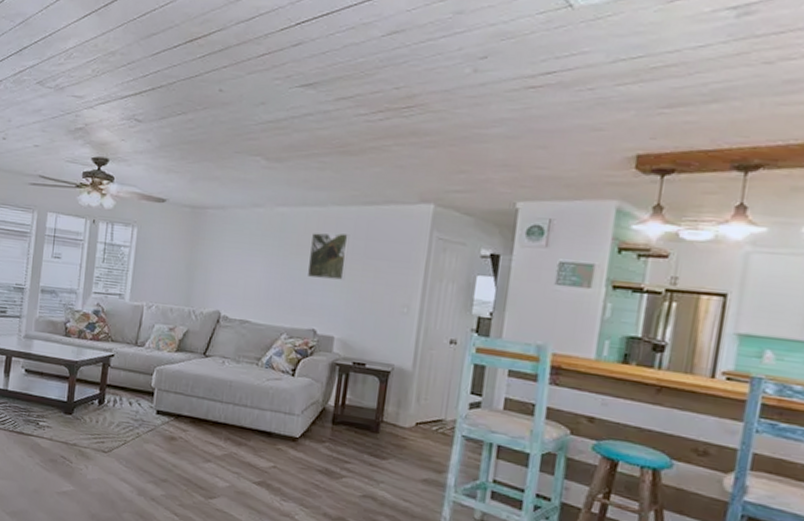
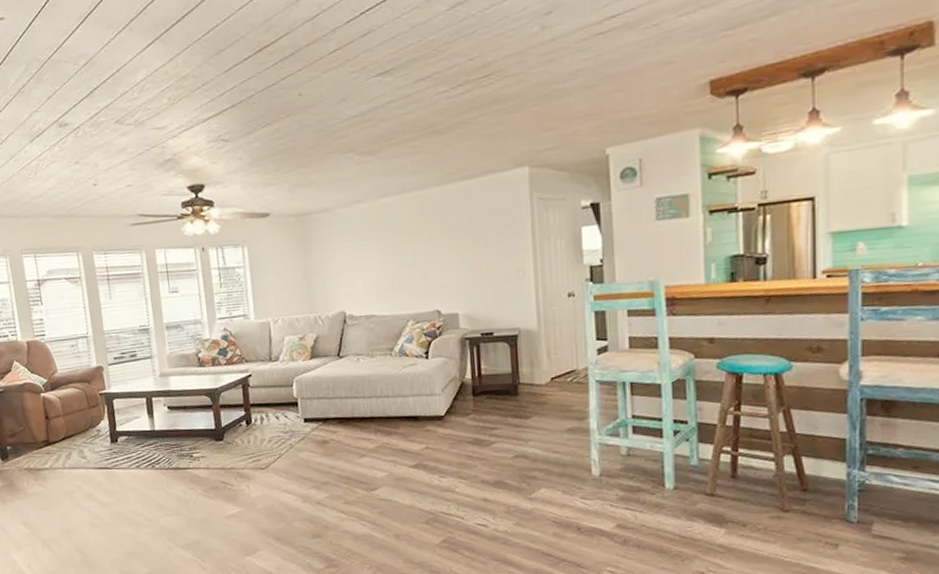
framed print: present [307,233,350,280] -> none [418,212,458,260]

